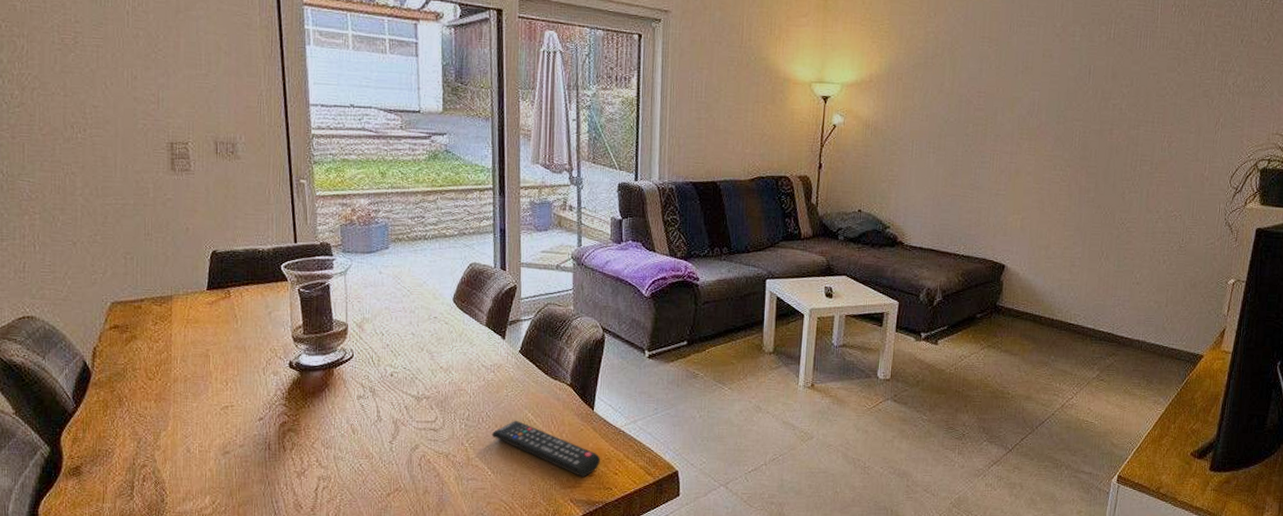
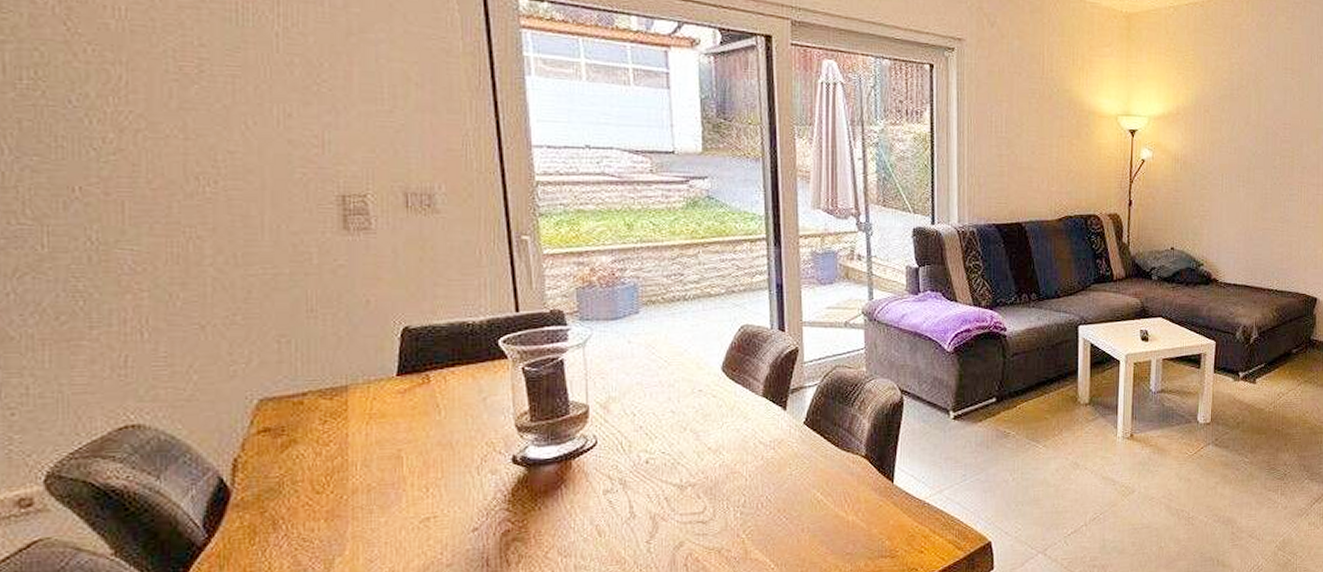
remote control: present [491,421,601,478] -> none [773,503,904,560]

